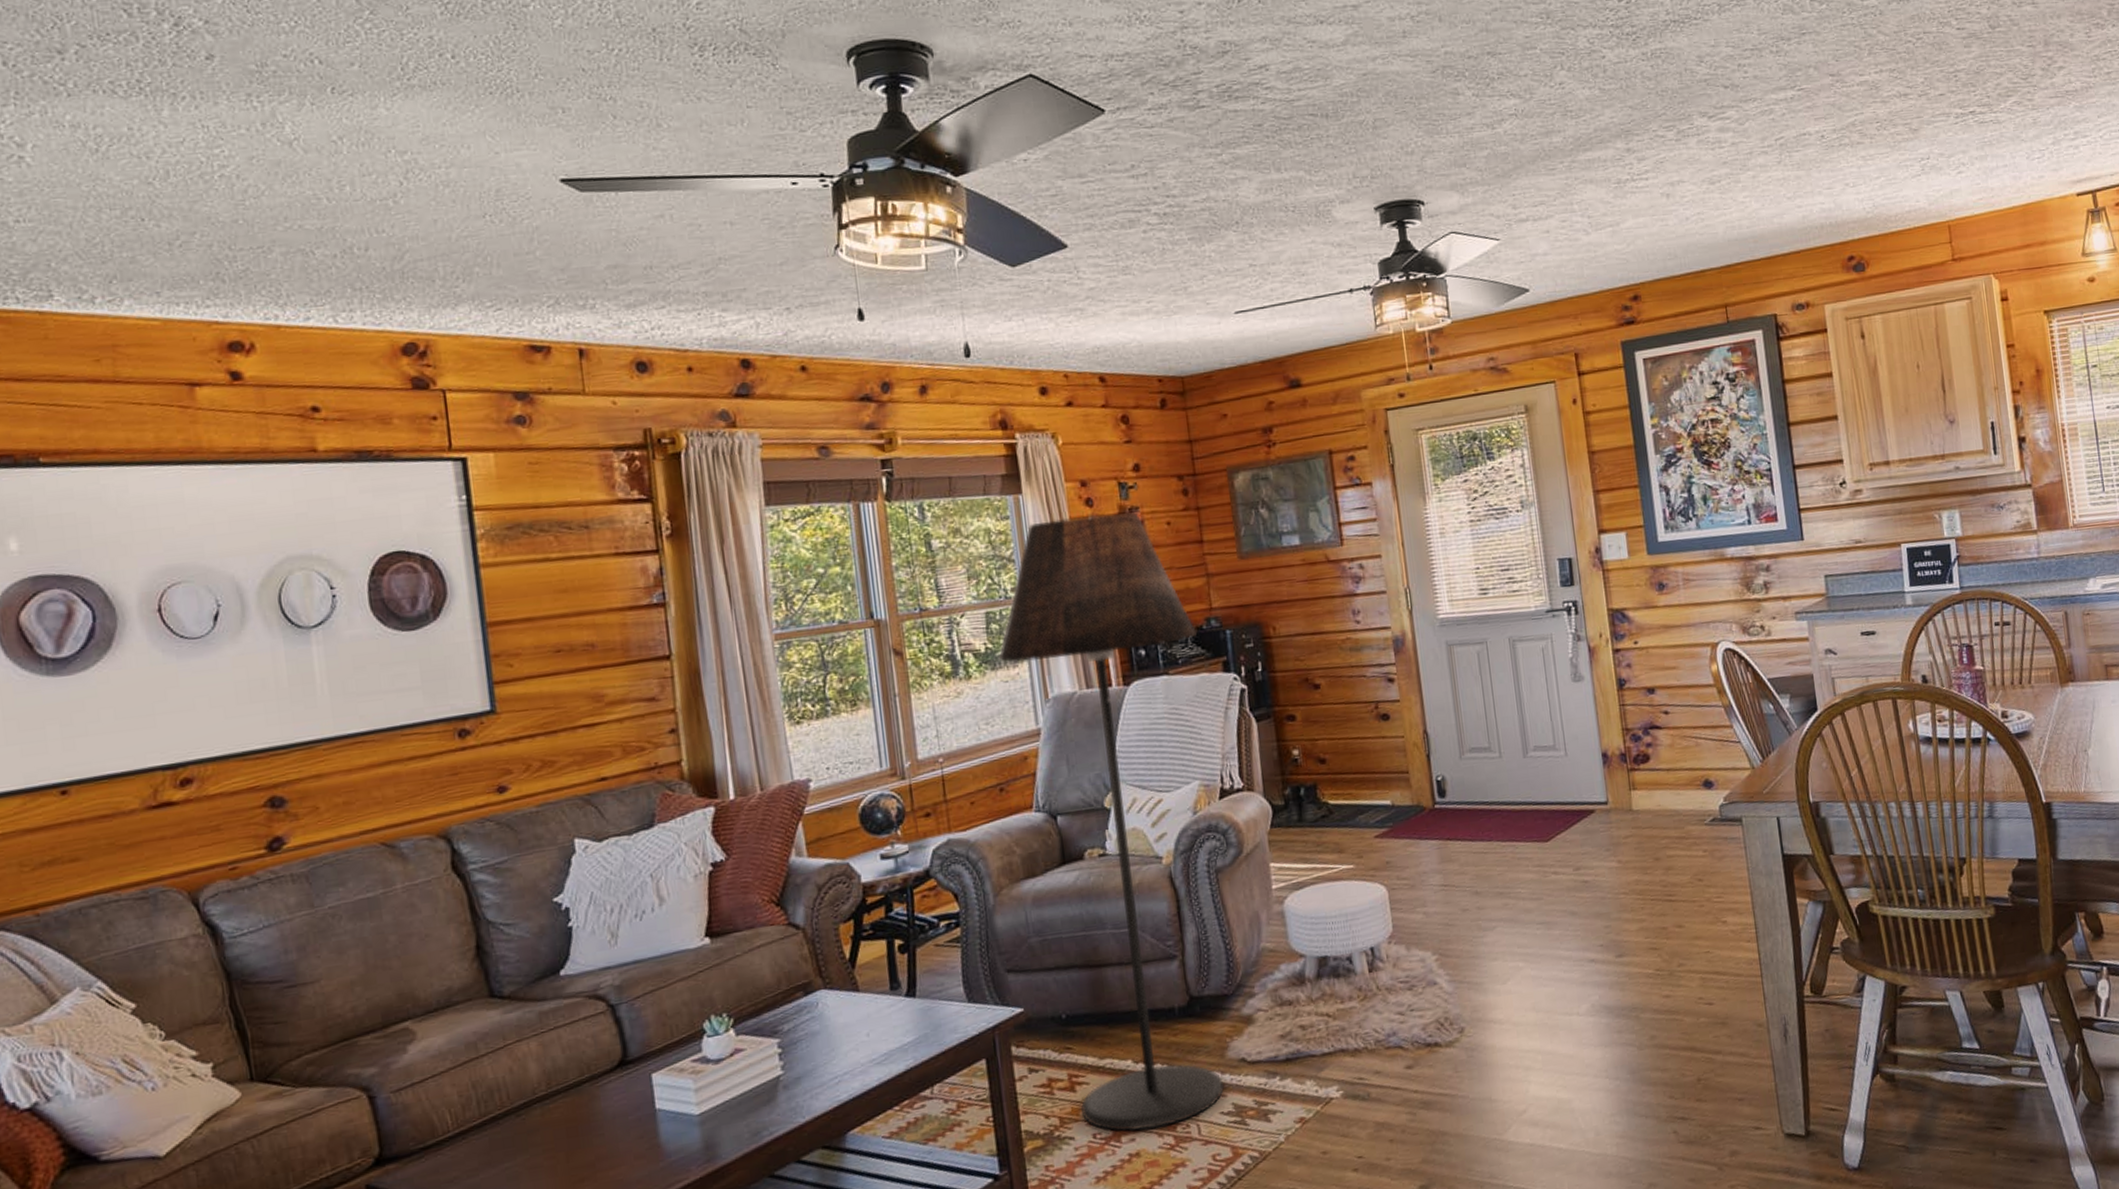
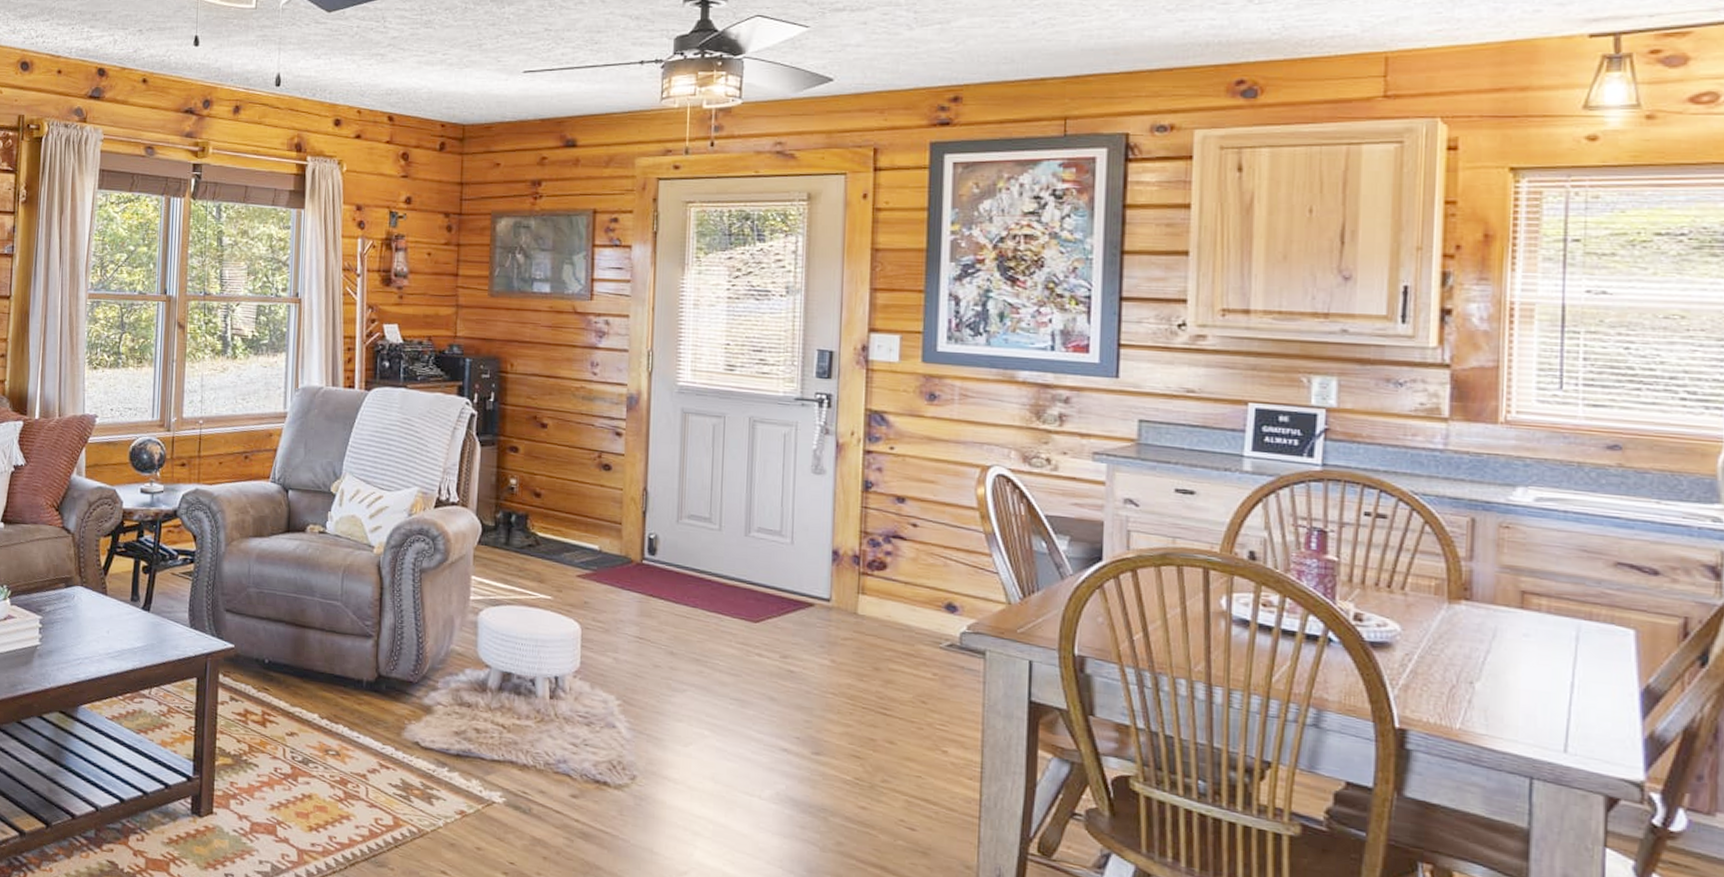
floor lamp: present [998,512,1224,1132] -> none [261,236,438,781]

